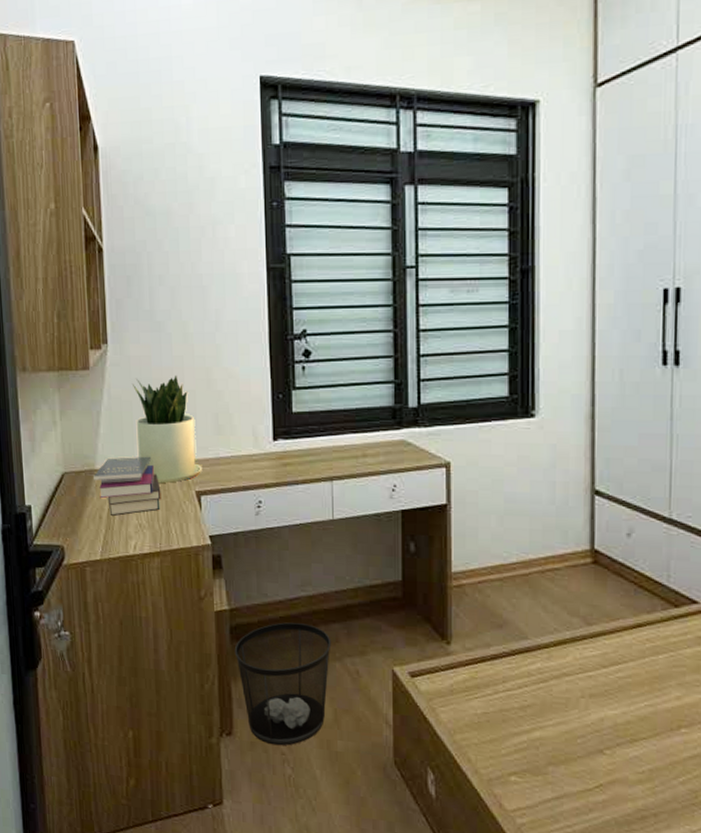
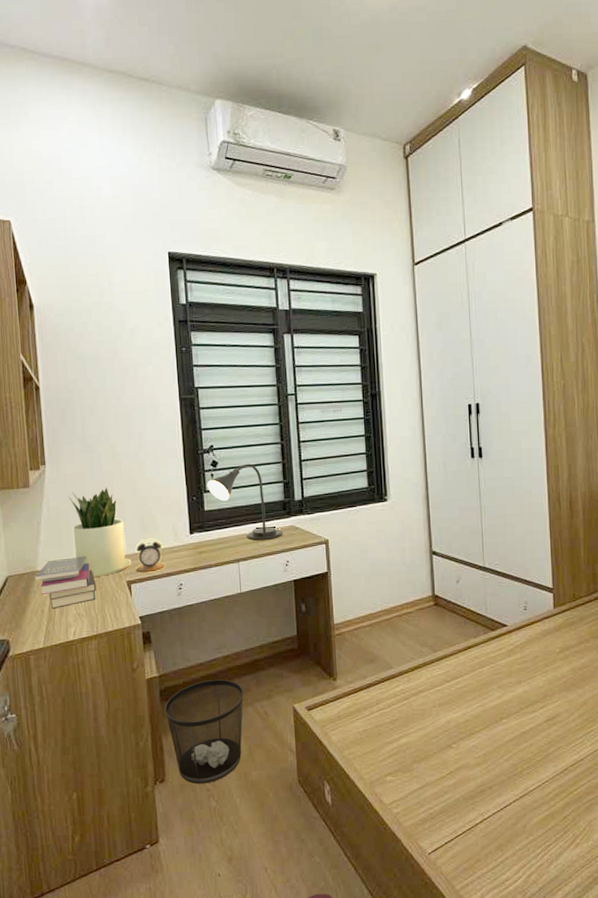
alarm clock: none [207,443,241,483] -> present [136,539,165,573]
desk lamp: none [296,355,390,457] -> present [207,463,283,541]

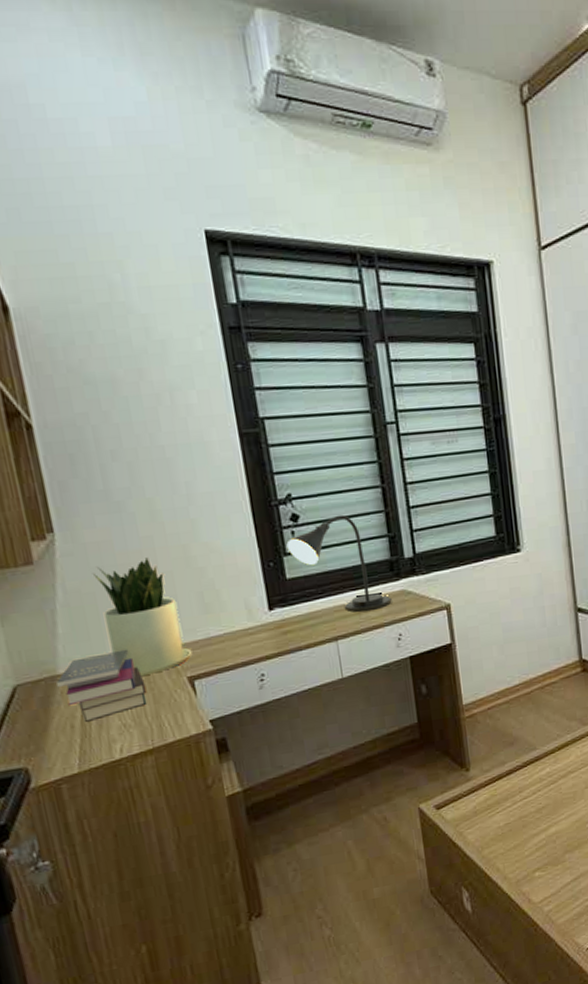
alarm clock: present [136,539,165,573] -> none [197,620,238,665]
waste bin: present [164,679,244,784] -> none [253,785,358,913]

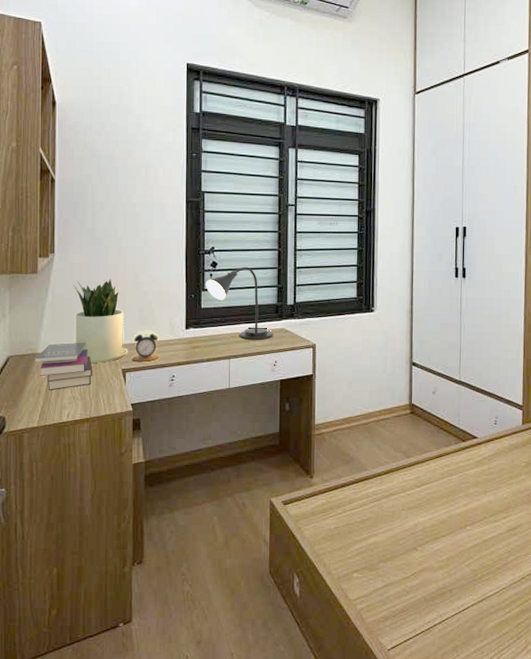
alarm clock: none [197,620,238,665] -> present [132,331,159,363]

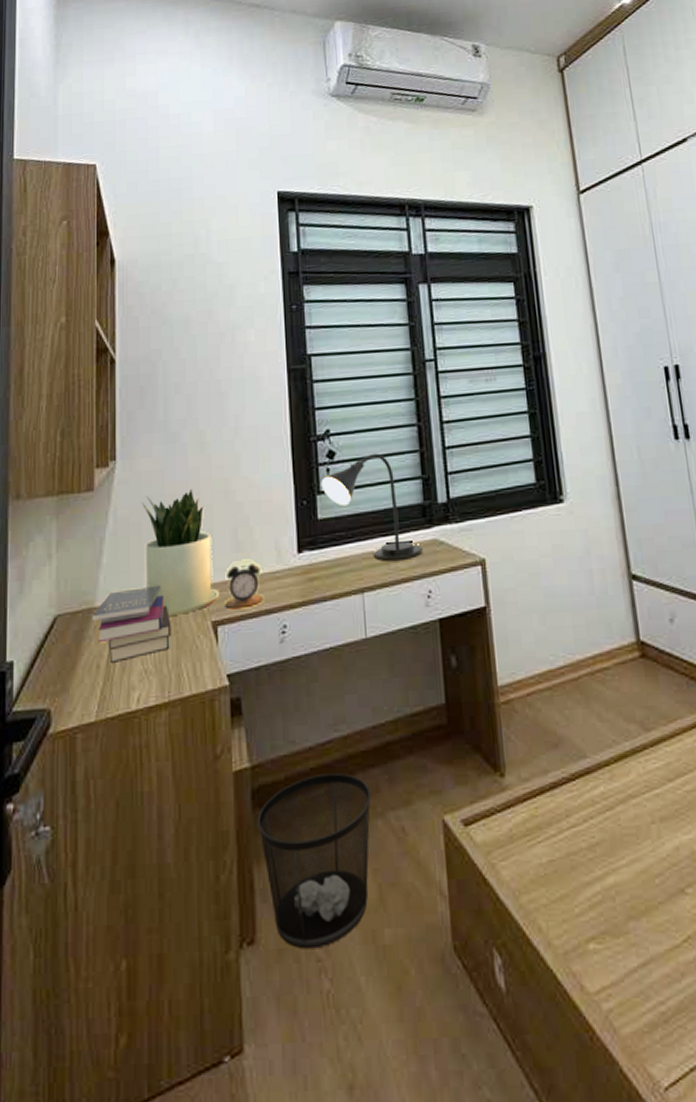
waste bin: none [147,469,225,568] -> present [257,773,372,950]

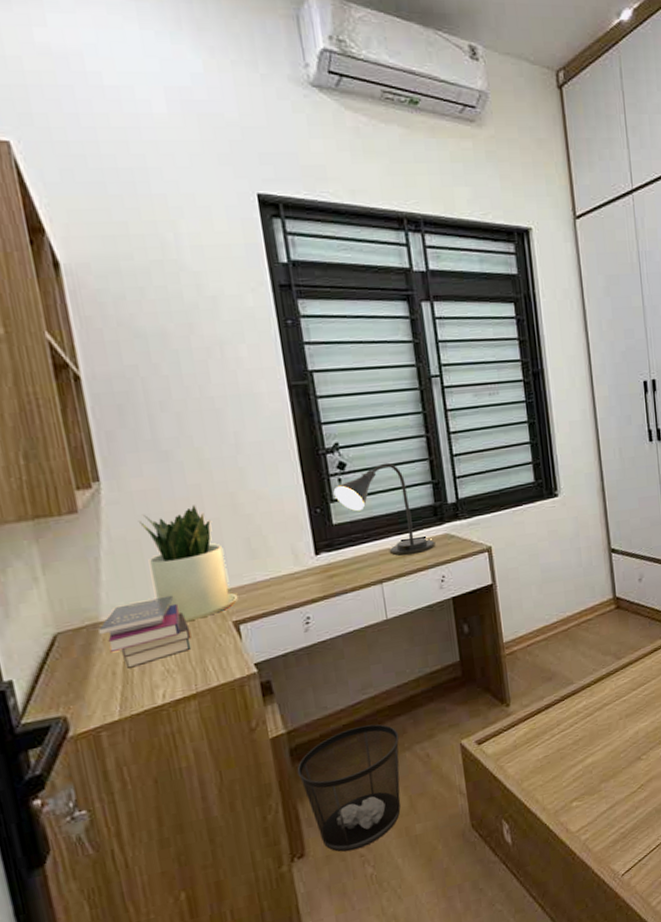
alarm clock: present [225,560,263,609] -> none [243,565,284,609]

